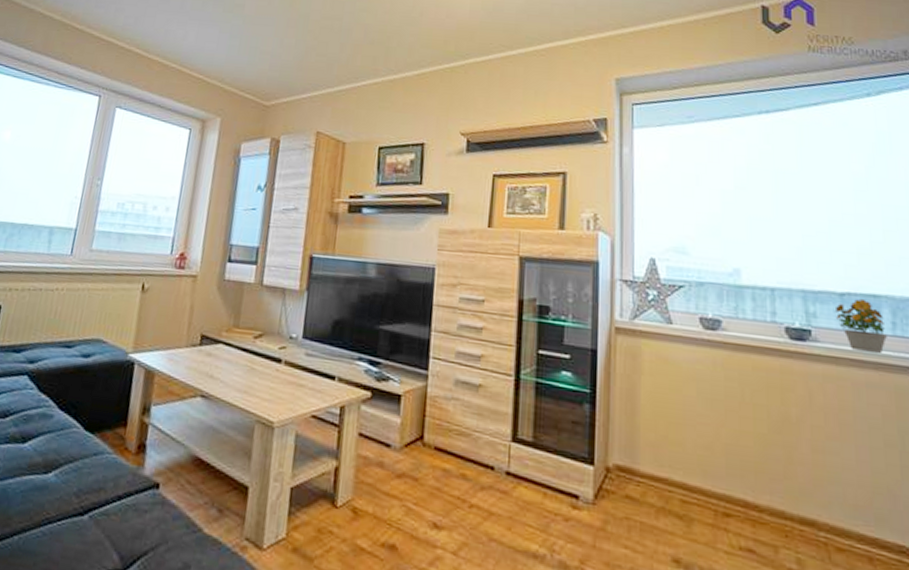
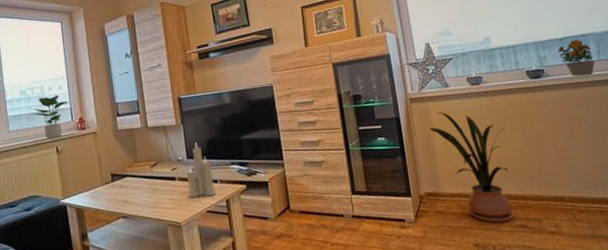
potted plant: none [125,216,174,271] -> present [33,94,69,138]
candle: none [292,319,332,397] -> present [187,142,216,198]
house plant: none [636,354,745,537] -> present [429,111,515,223]

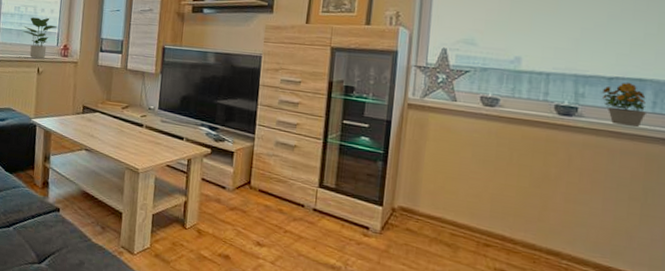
candle: present [187,142,216,198] -> none [151,95,181,152]
house plant: present [429,111,515,223] -> none [422,125,513,261]

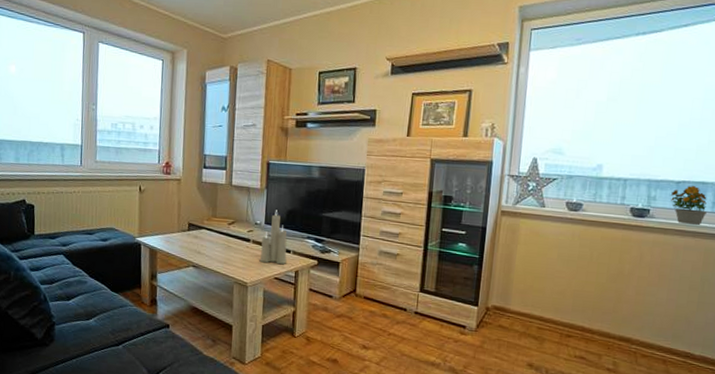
potted plant: present [22,17,58,59] -> none [121,134,159,177]
candle: none [151,95,181,152] -> present [259,210,288,265]

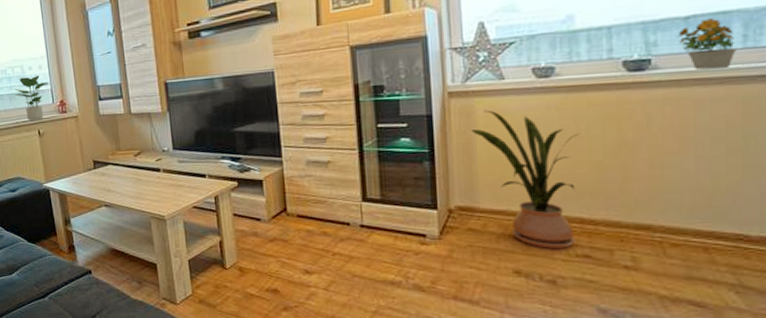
potted plant: none [121,134,159,177] -> present [14,75,50,120]
candle: present [259,210,288,265] -> none [172,132,203,192]
house plant: none [514,230,593,350] -> present [471,110,581,249]

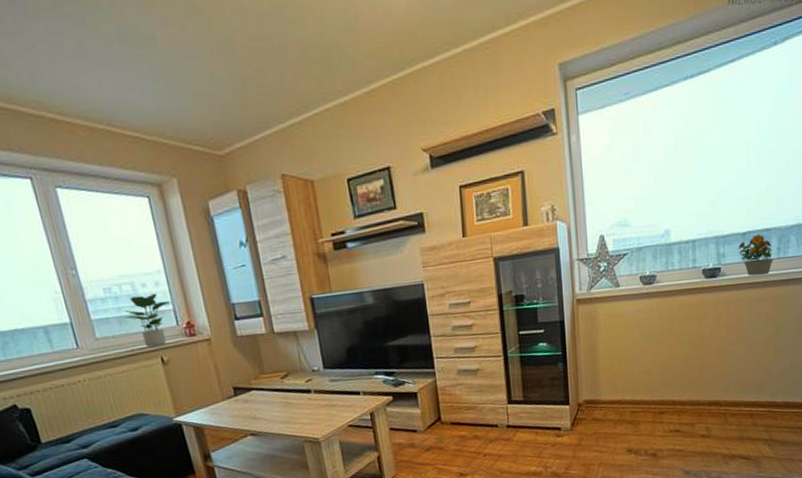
house plant: present [471,110,581,249] -> none [595,314,674,429]

